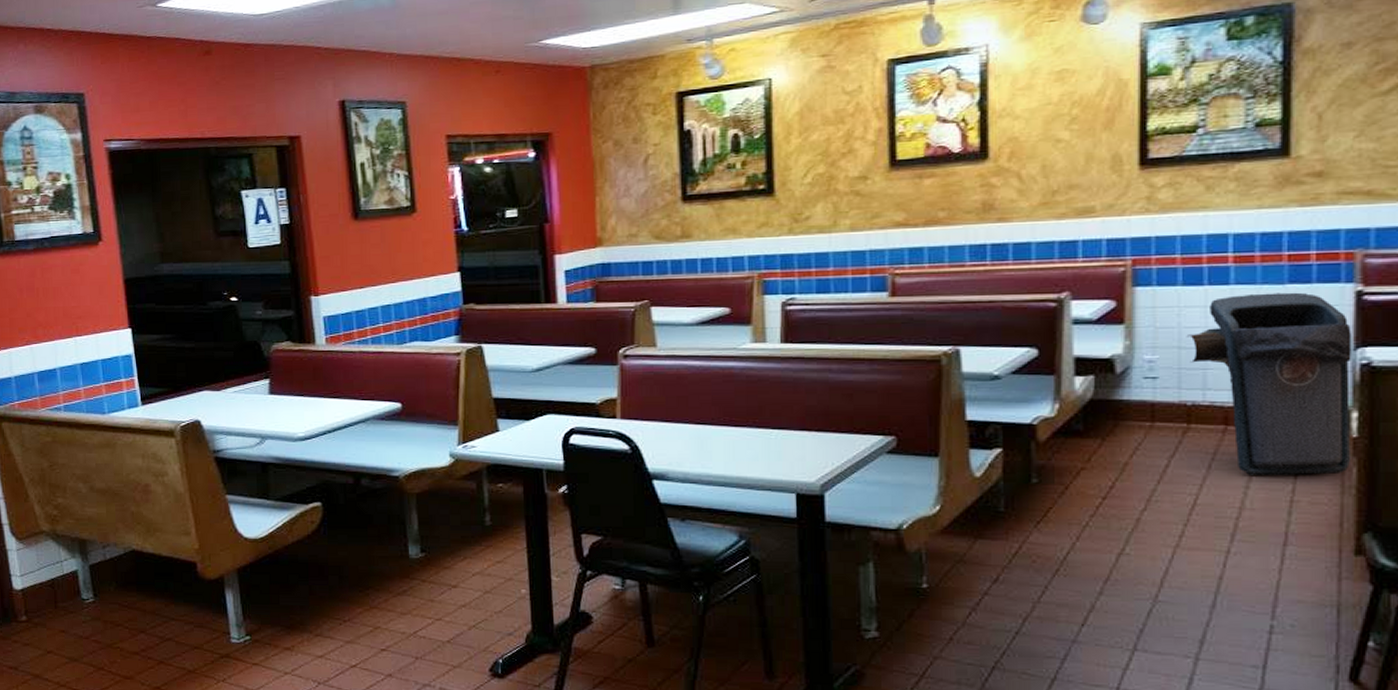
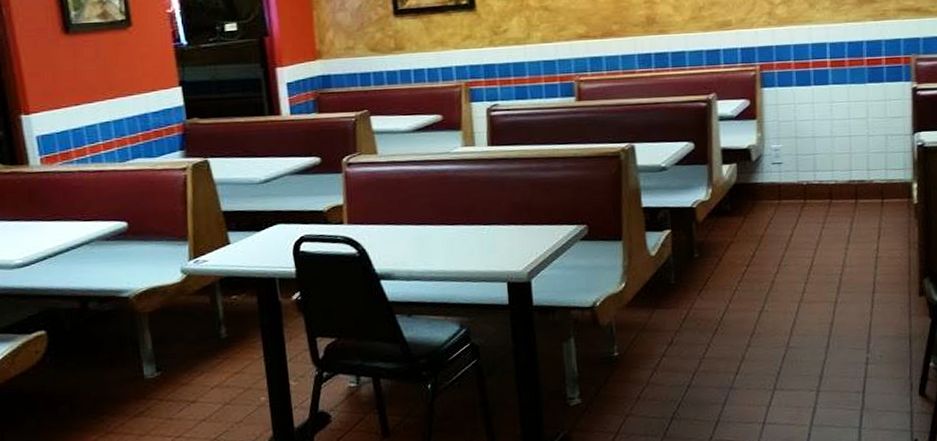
trash can: present [1186,292,1351,477] -> none [800,89,913,240]

